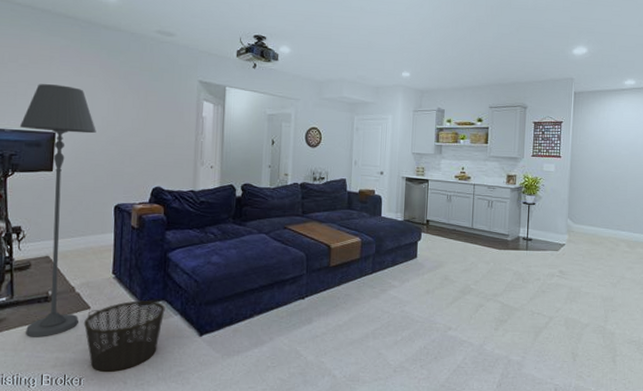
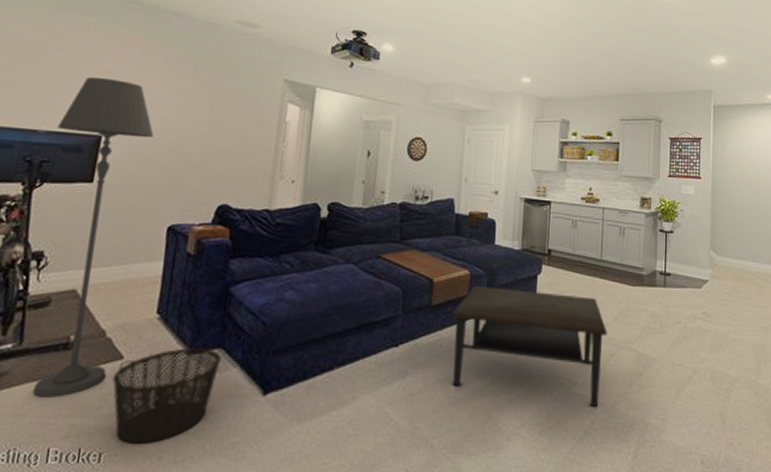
coffee table: none [347,251,477,346] -> present [451,286,607,407]

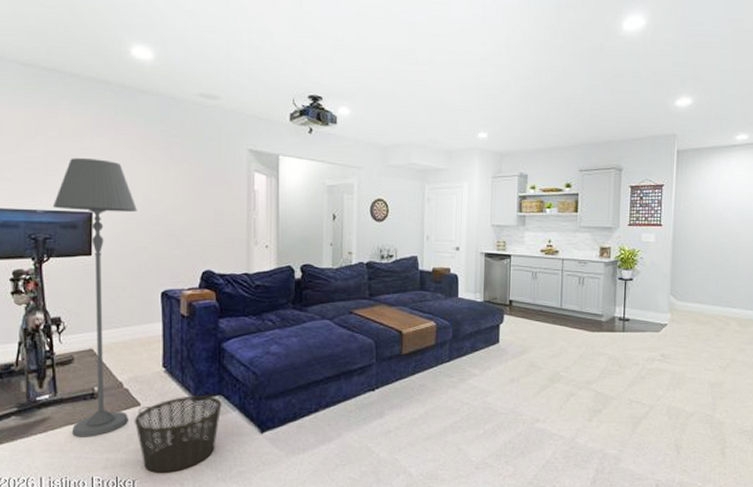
coffee table: present [451,286,607,407] -> none [421,336,567,439]

